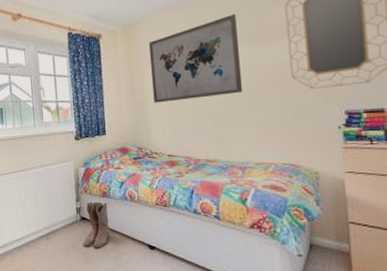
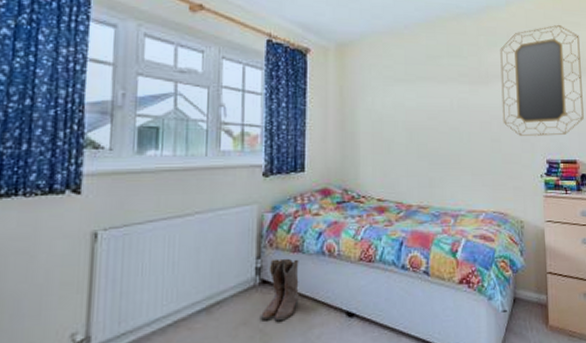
wall art: present [148,14,243,103] -> none [364,50,459,137]

